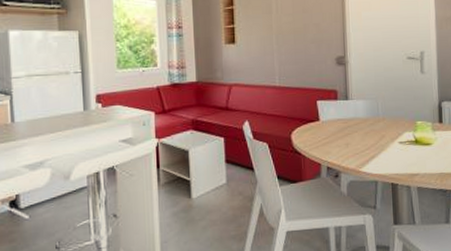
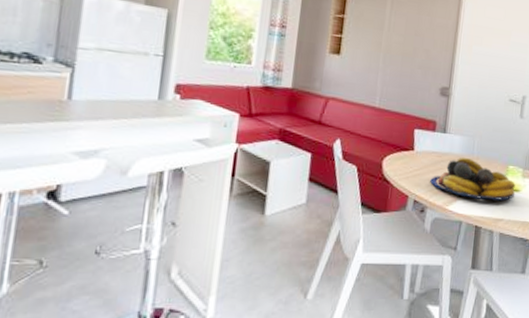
fruit bowl: none [340,119,428,158] -> present [430,157,516,201]

